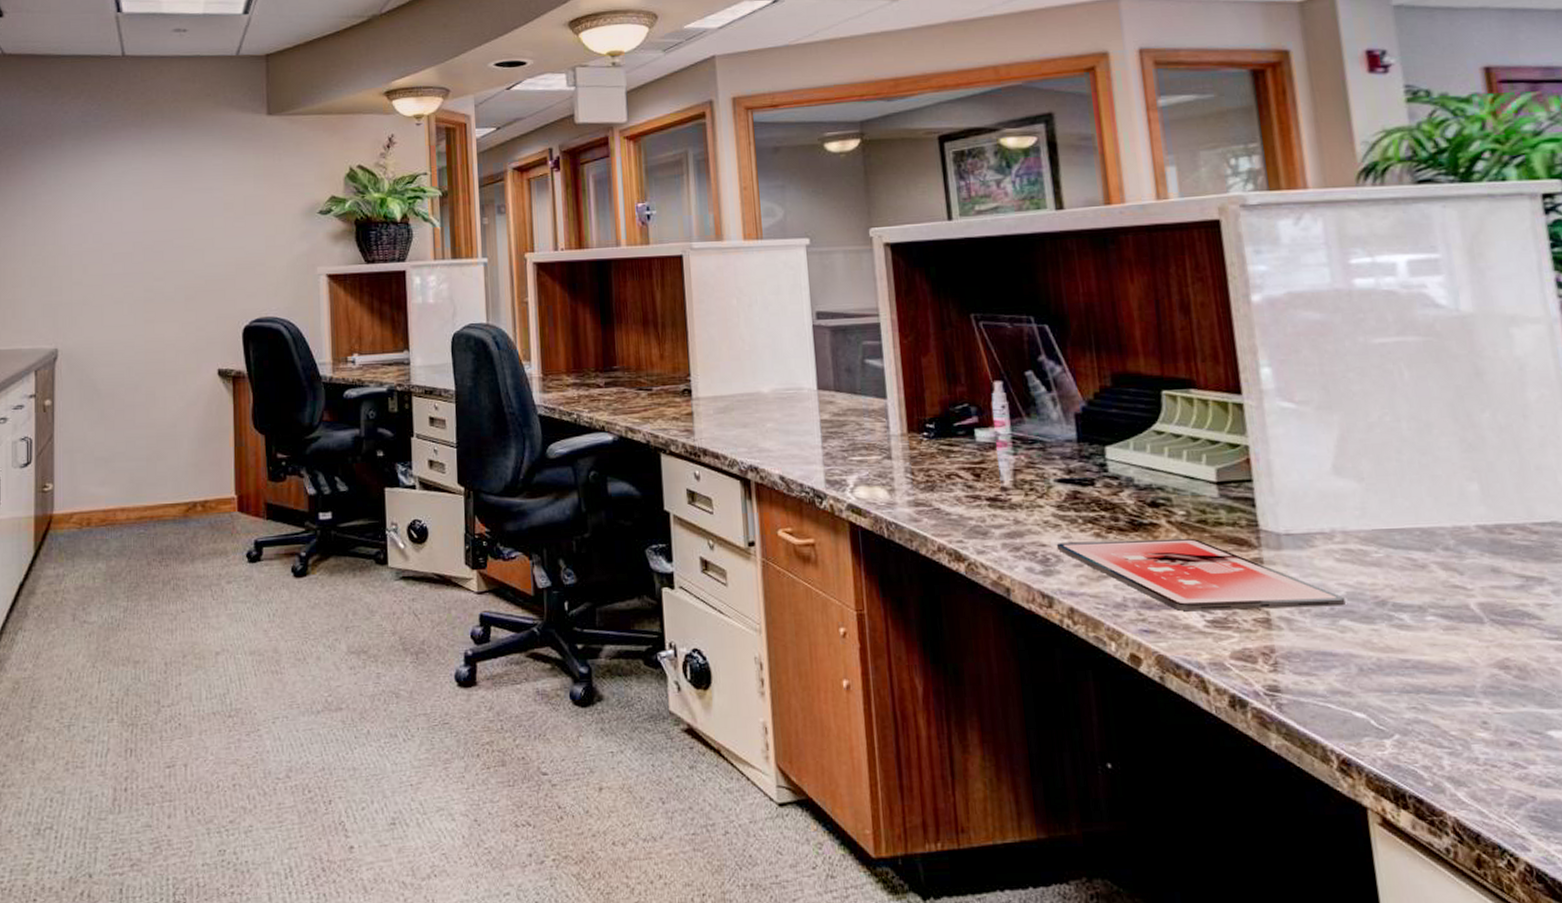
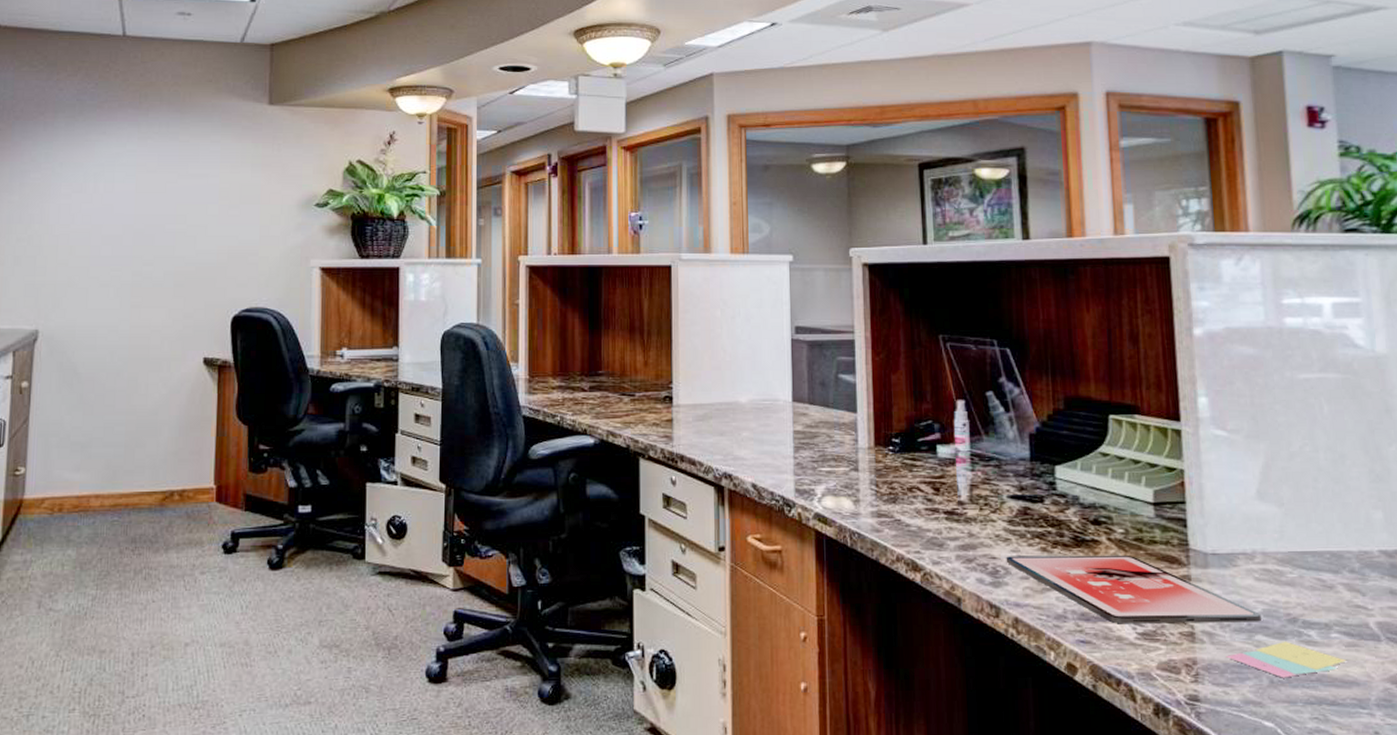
sticky notes: none [1307,626,1445,666] -> present [1226,642,1346,678]

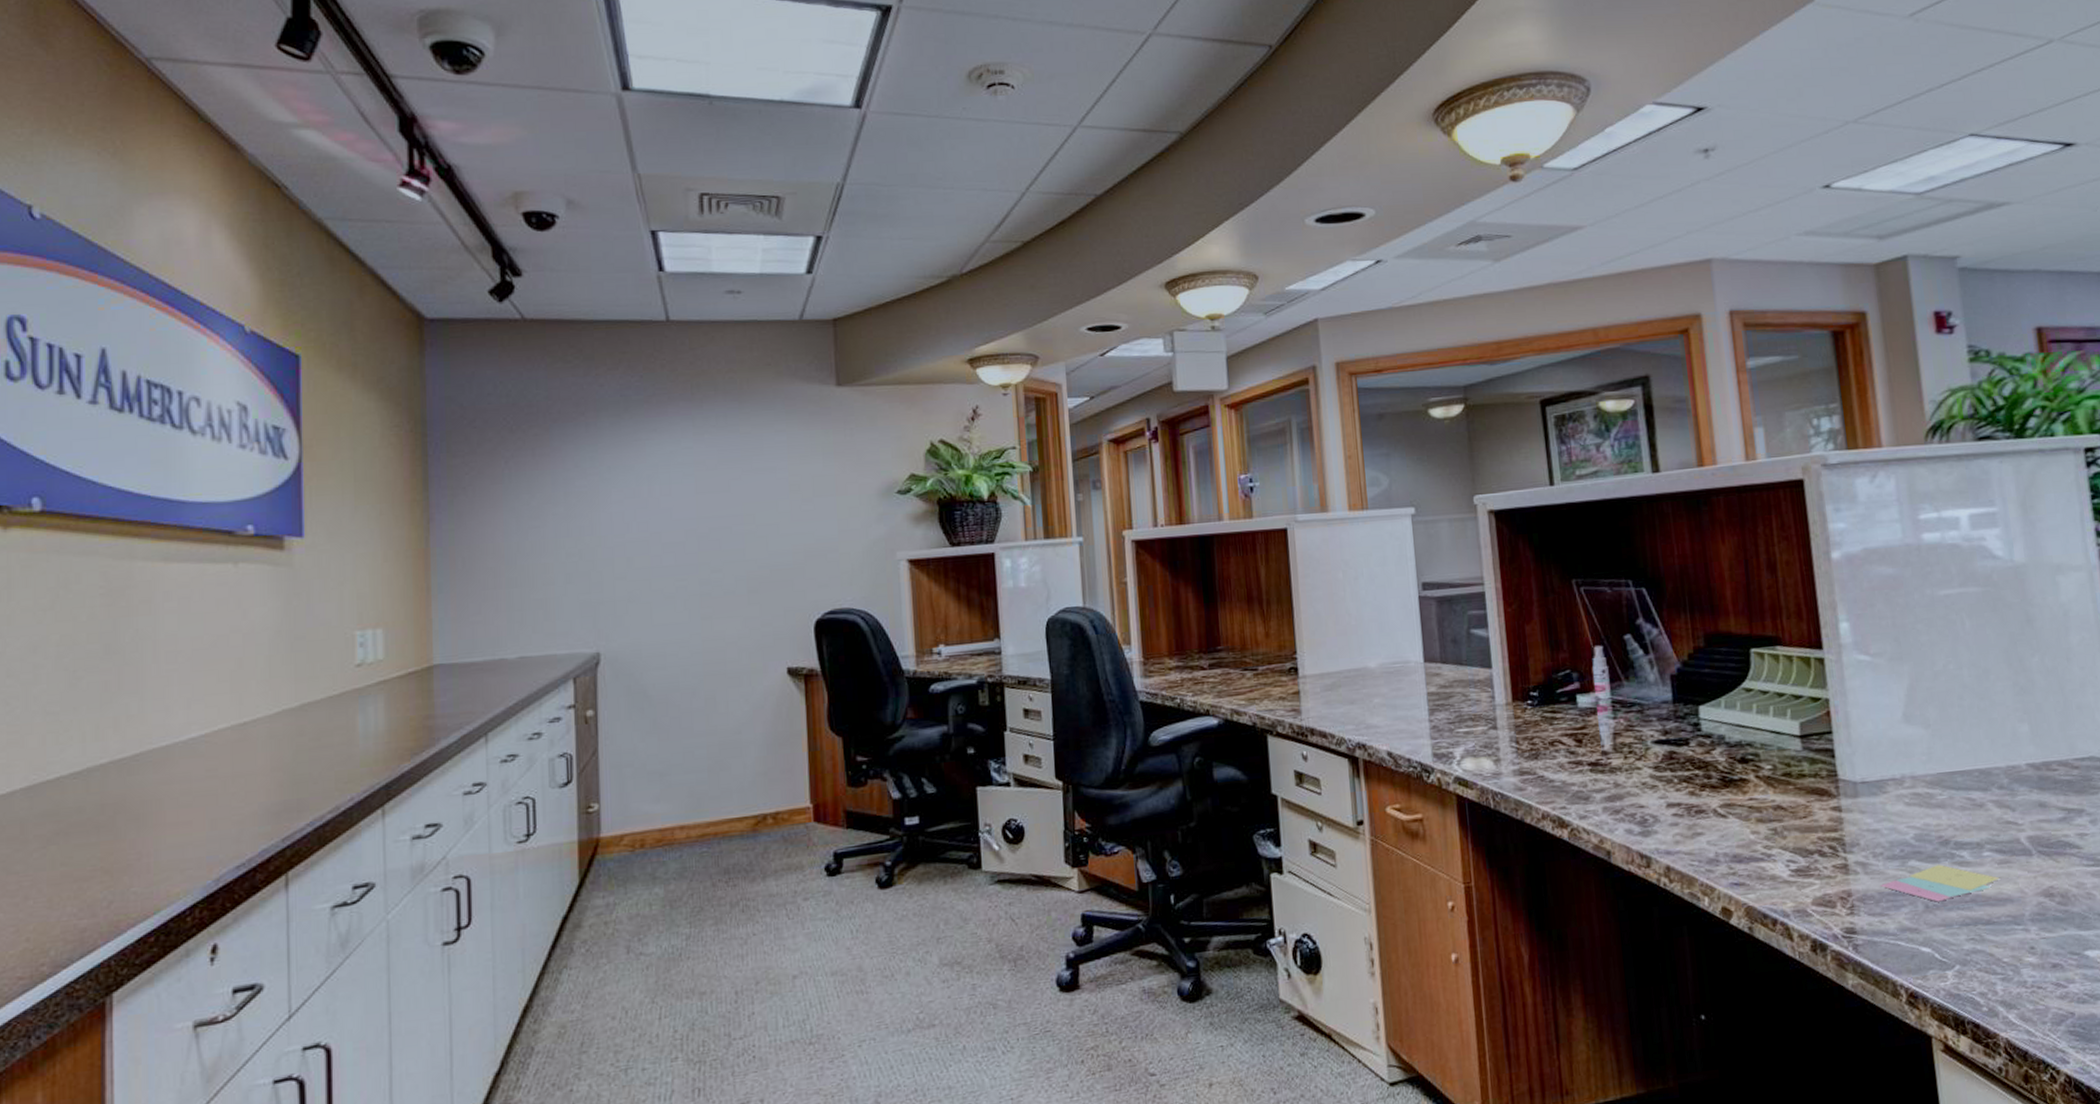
tablet: present [1006,554,1261,624] -> none [1654,791,1914,863]

